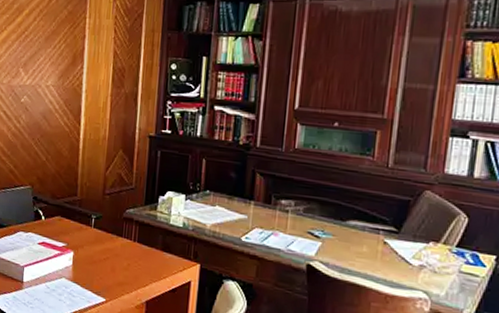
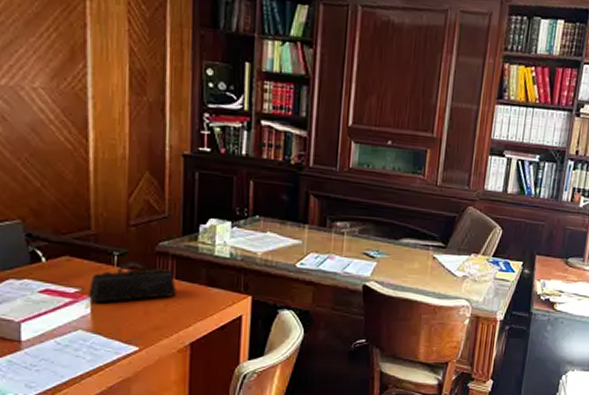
pencil case: none [72,224,138,258] -> present [89,261,177,303]

